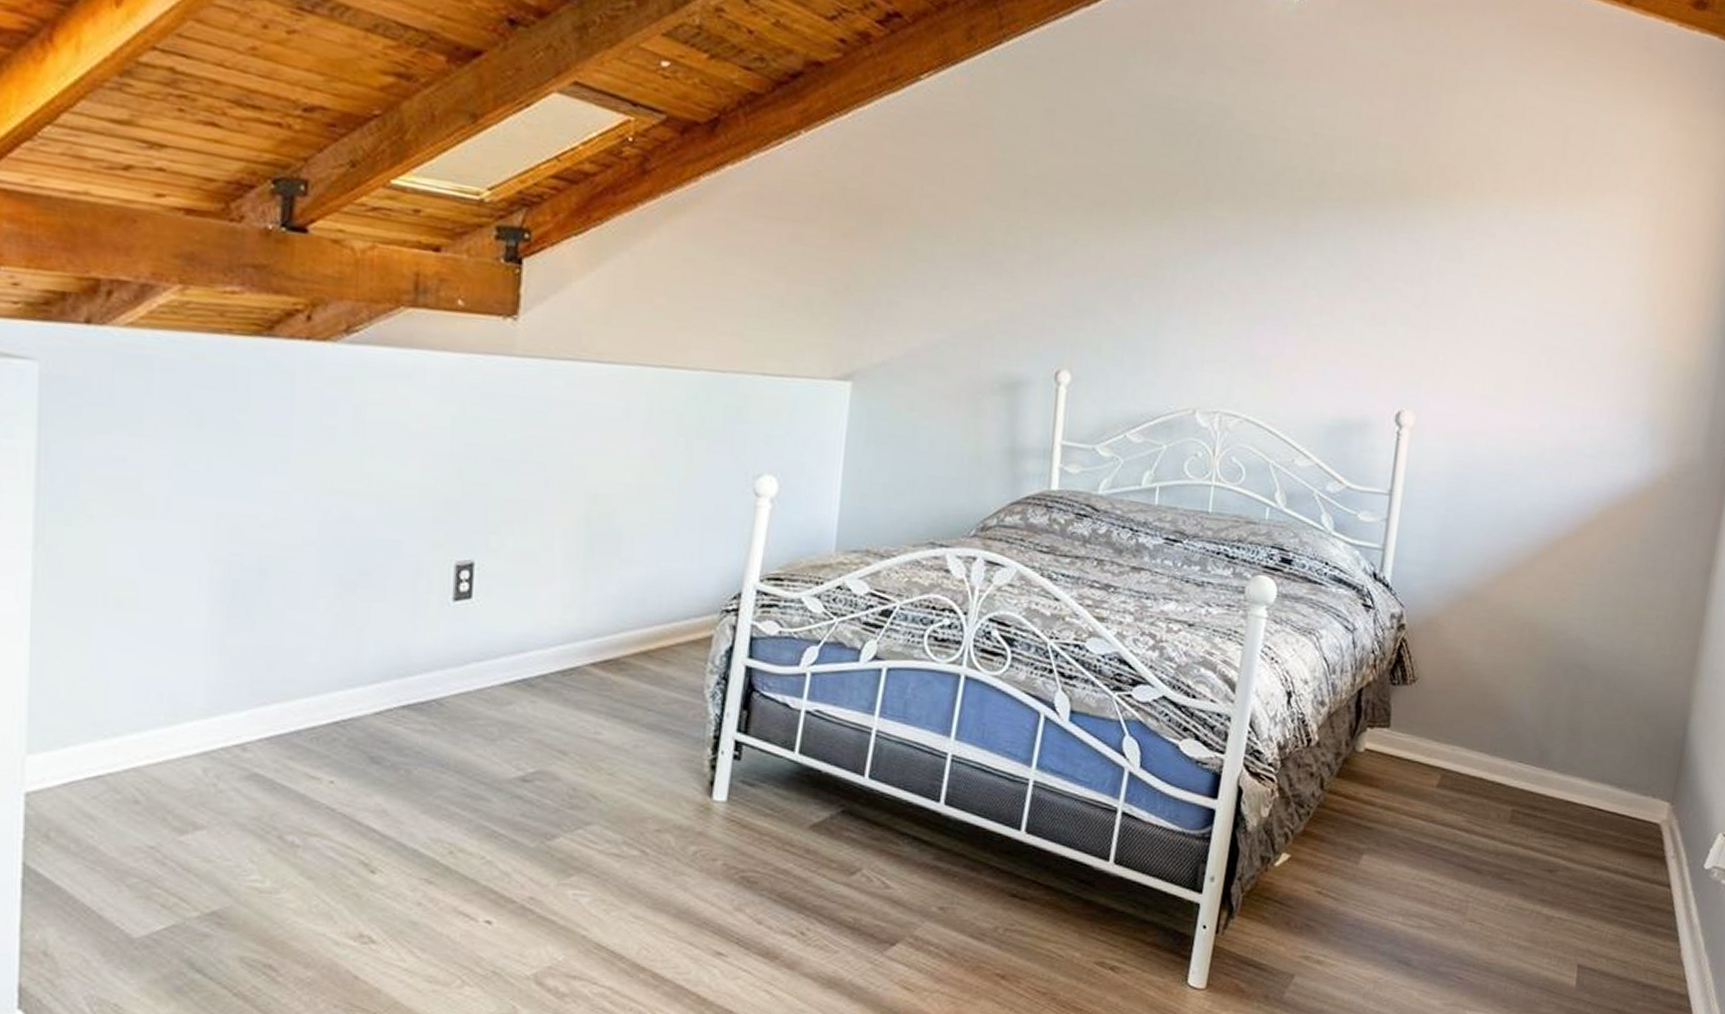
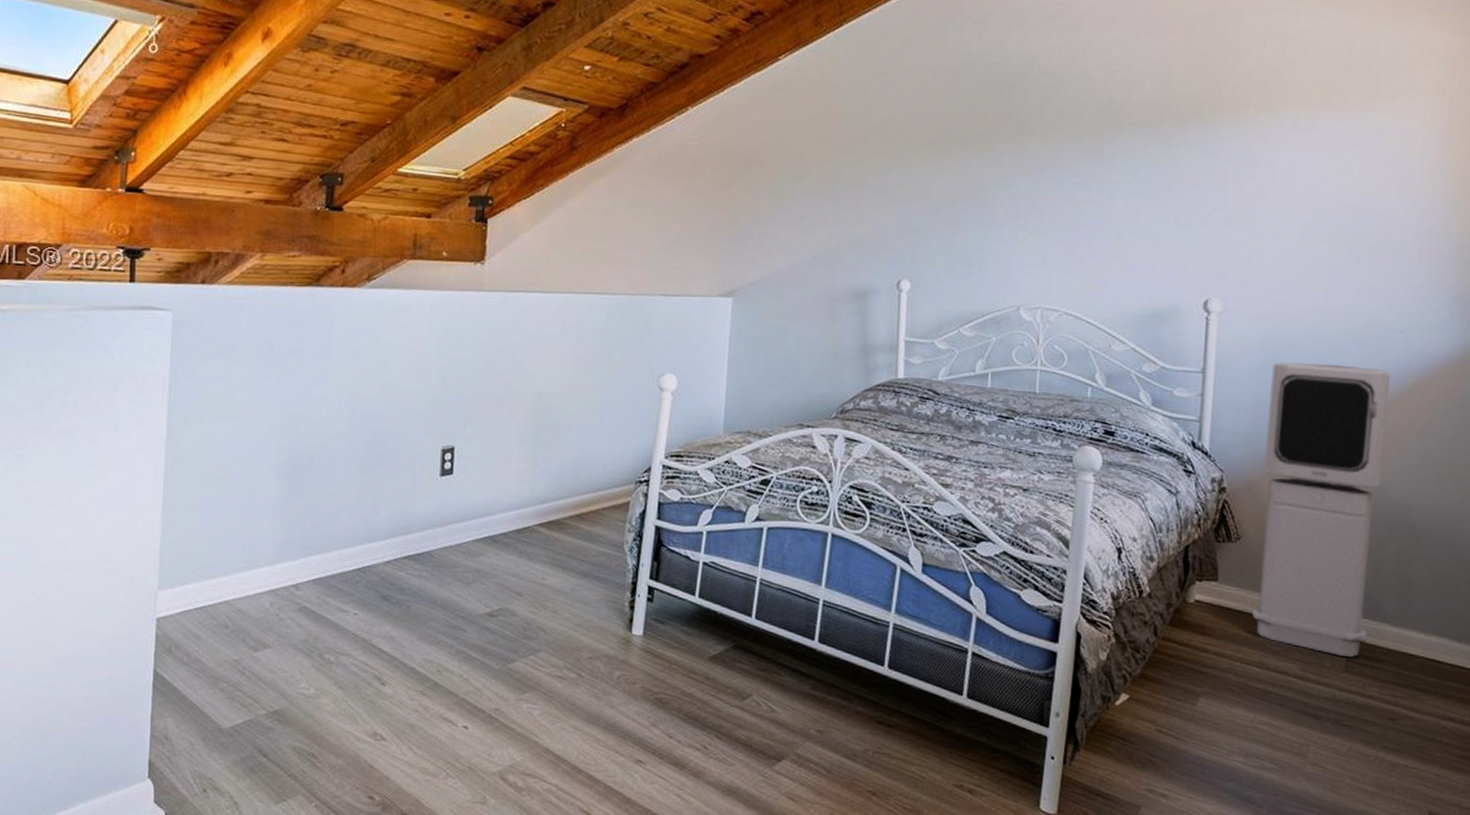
air purifier: none [1421,485,1579,807] -> present [1251,362,1391,657]

